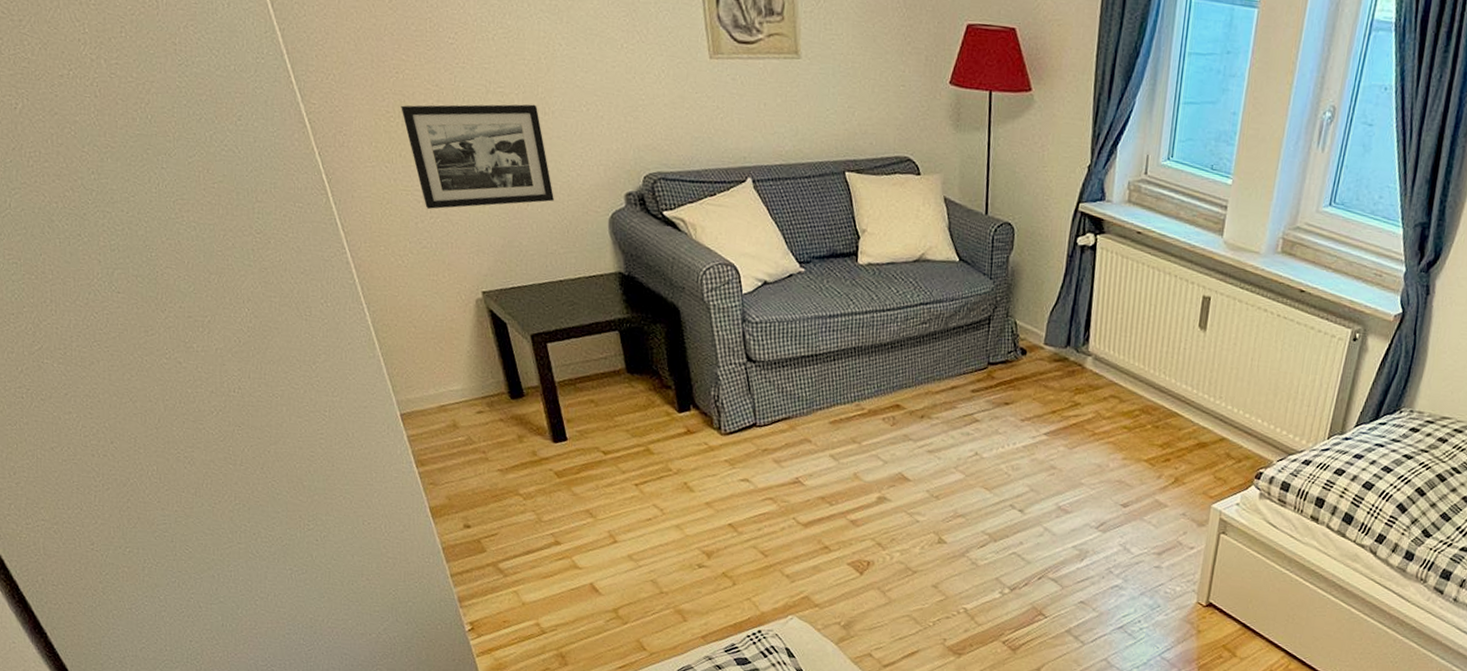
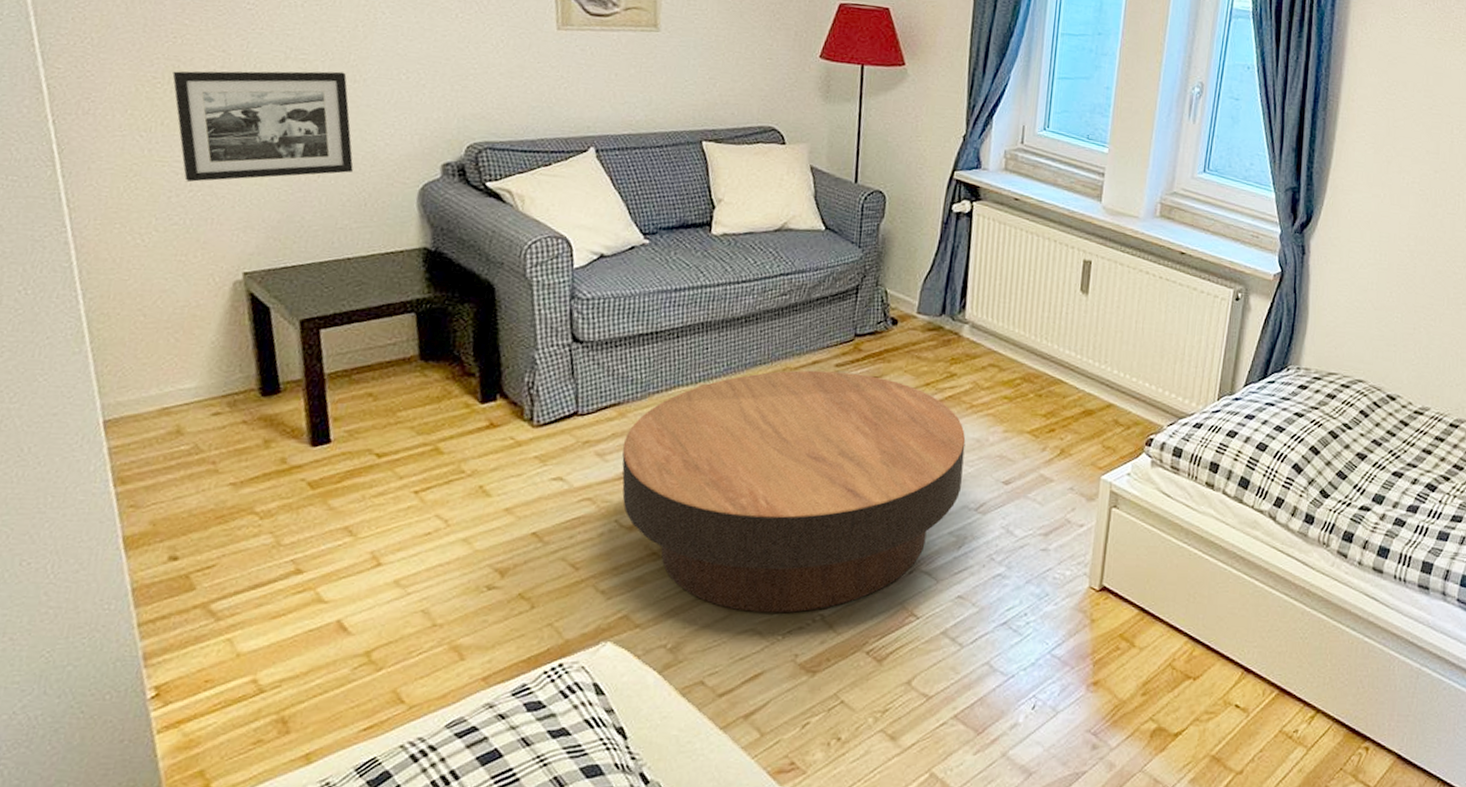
coffee table: none [794,394,1088,605] -> present [622,370,966,613]

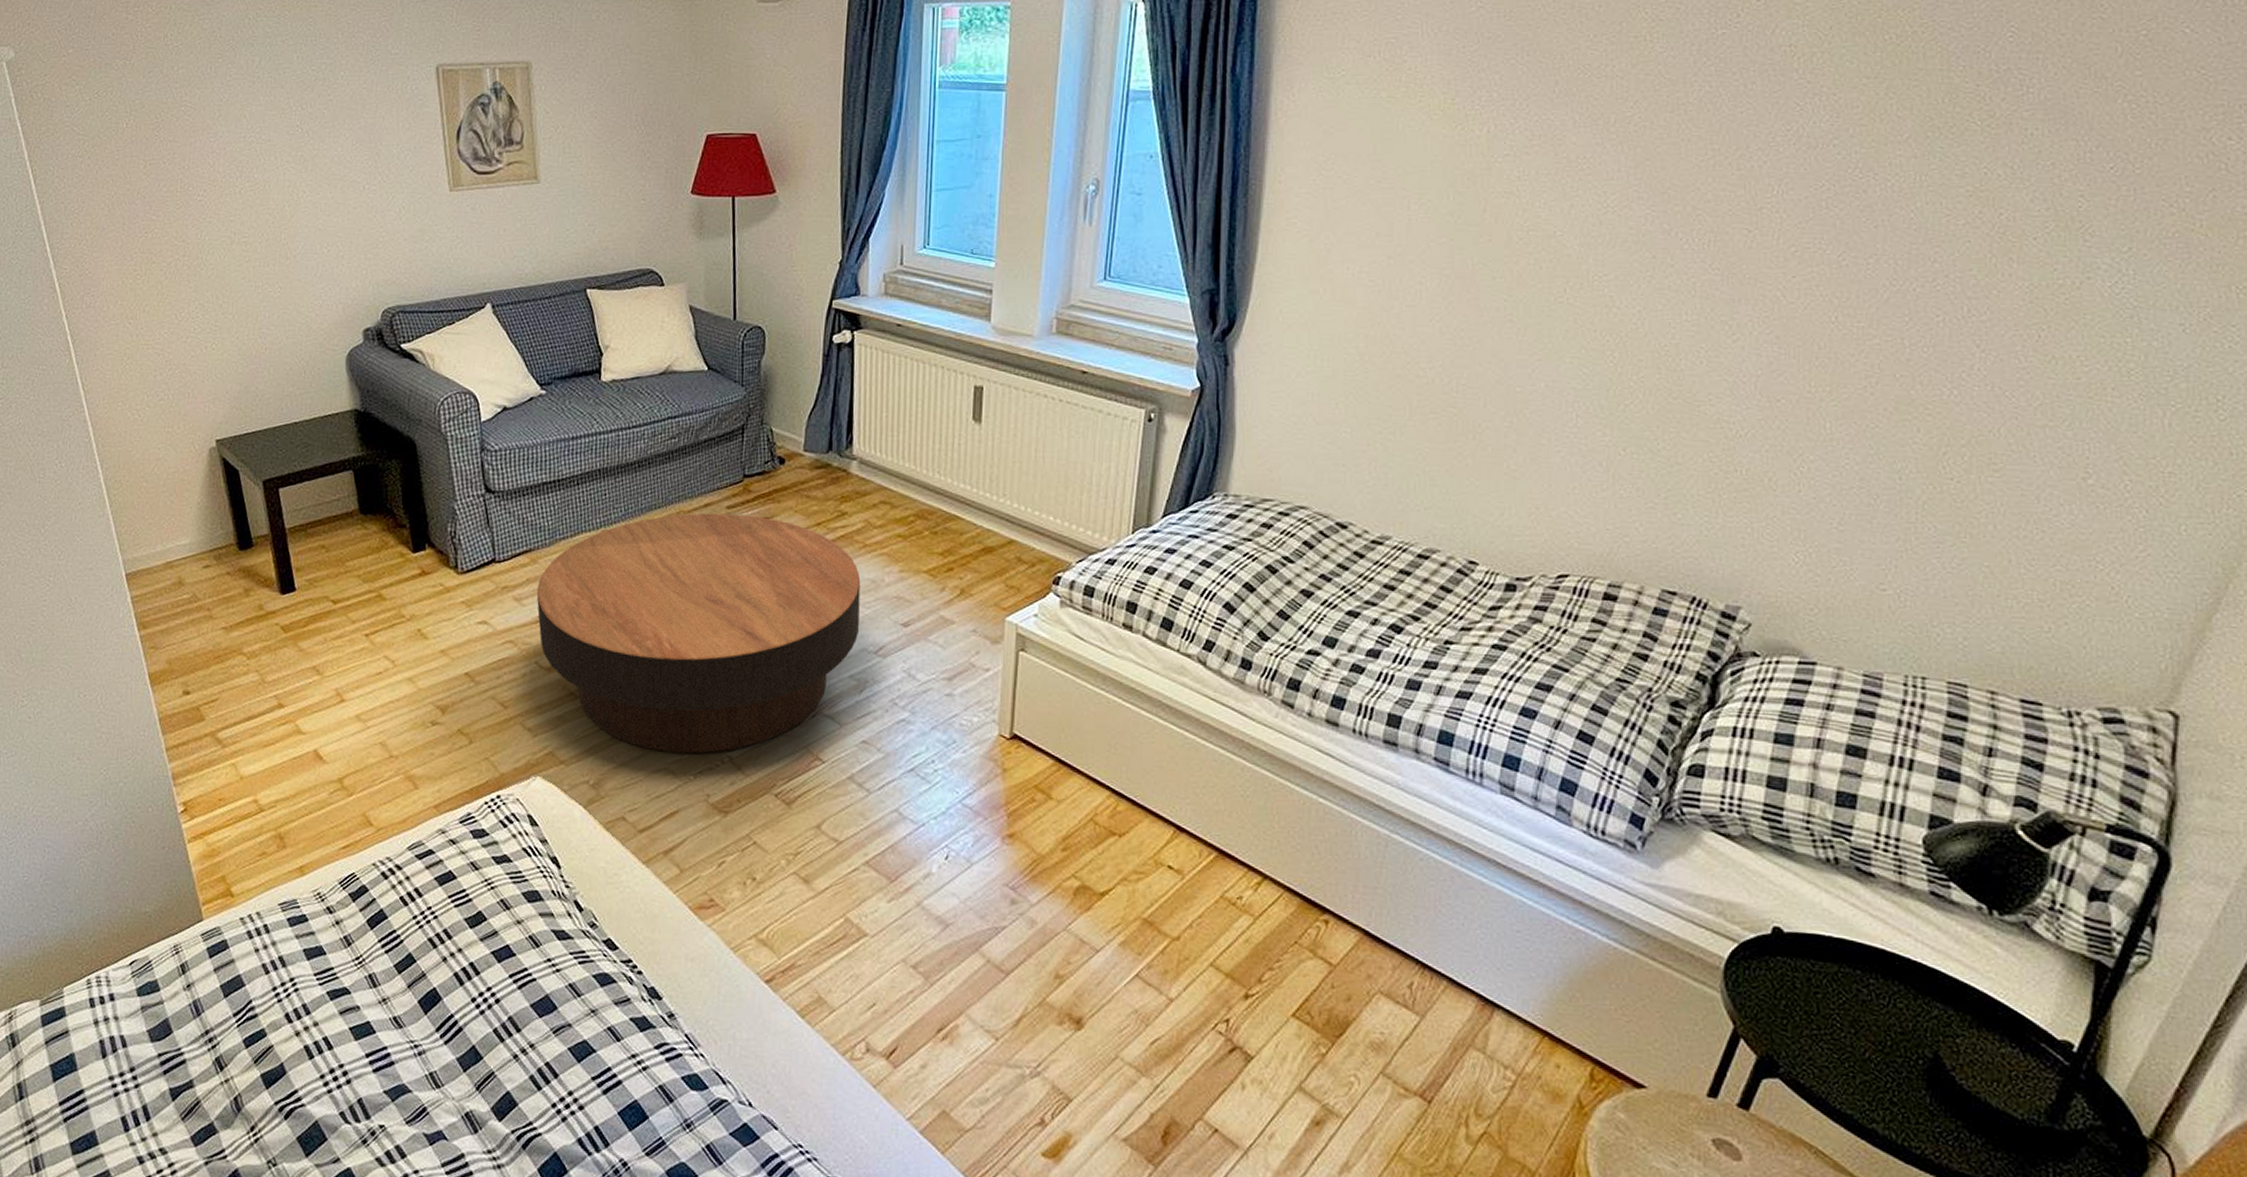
picture frame: present [172,71,354,182] -> none [148,250,292,361]

